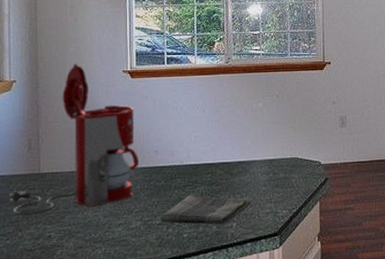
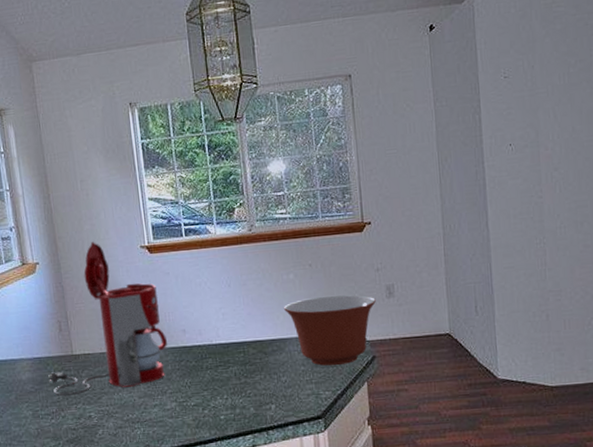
dish towel: present [160,195,251,225] -> none [195,376,290,407]
mixing bowl: none [252,123,331,186] -> present [284,295,376,366]

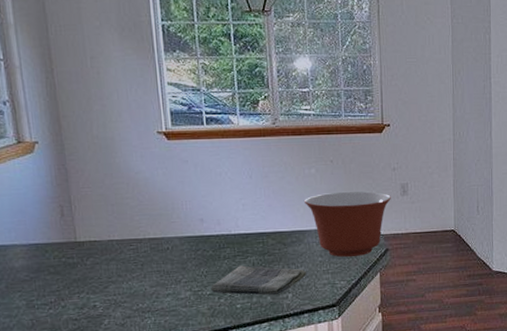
coffee maker: present [47,242,168,397] -> none [45,124,184,286]
dish towel: none [195,376,290,407] -> present [211,265,307,296]

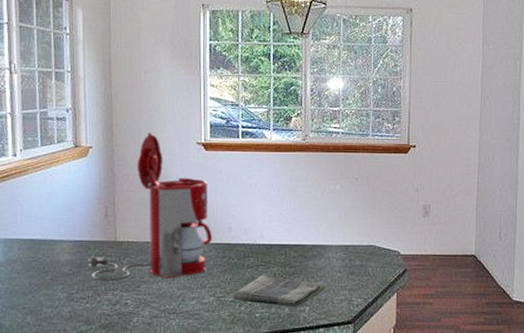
coffee maker: none [45,124,184,286] -> present [87,133,213,282]
mixing bowl: present [305,191,391,257] -> none [328,210,412,274]

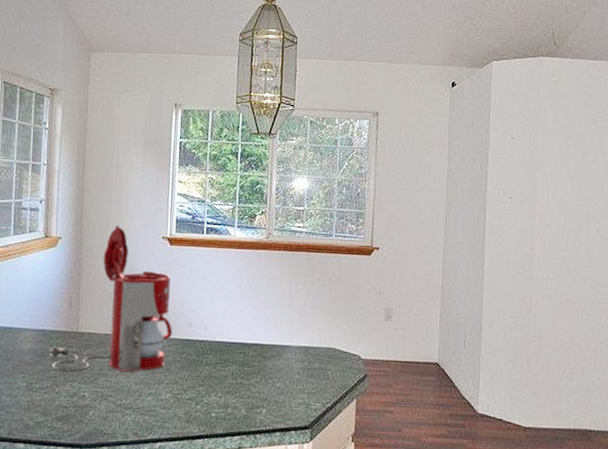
dish towel: present [233,275,325,308] -> none [189,374,283,409]

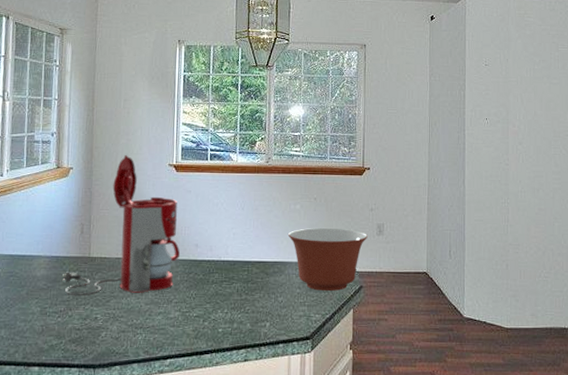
mixing bowl: none [288,310,374,379] -> present [288,228,367,291]

